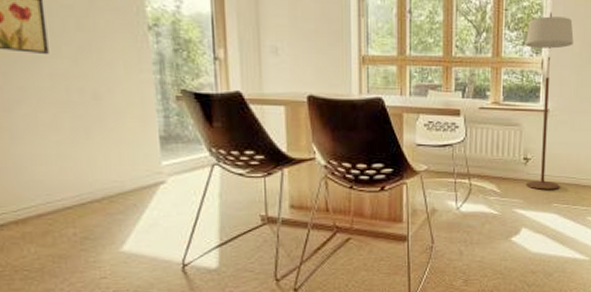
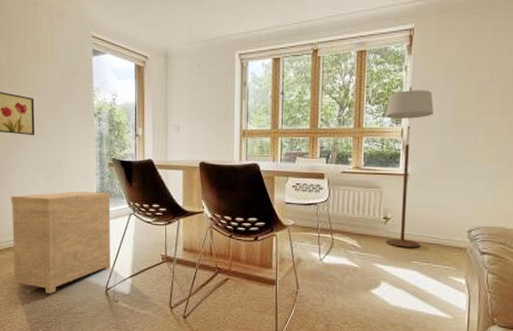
side table: none [14,135,188,279] -> present [11,191,111,293]

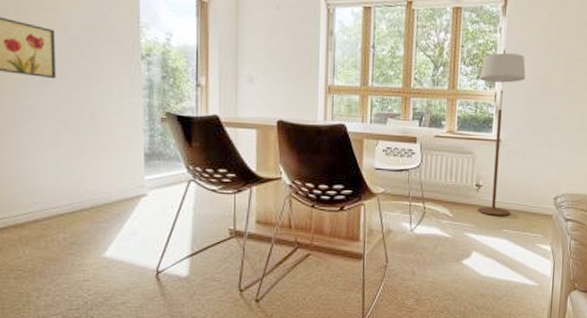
side table: present [11,191,111,293] -> none [19,151,164,281]

